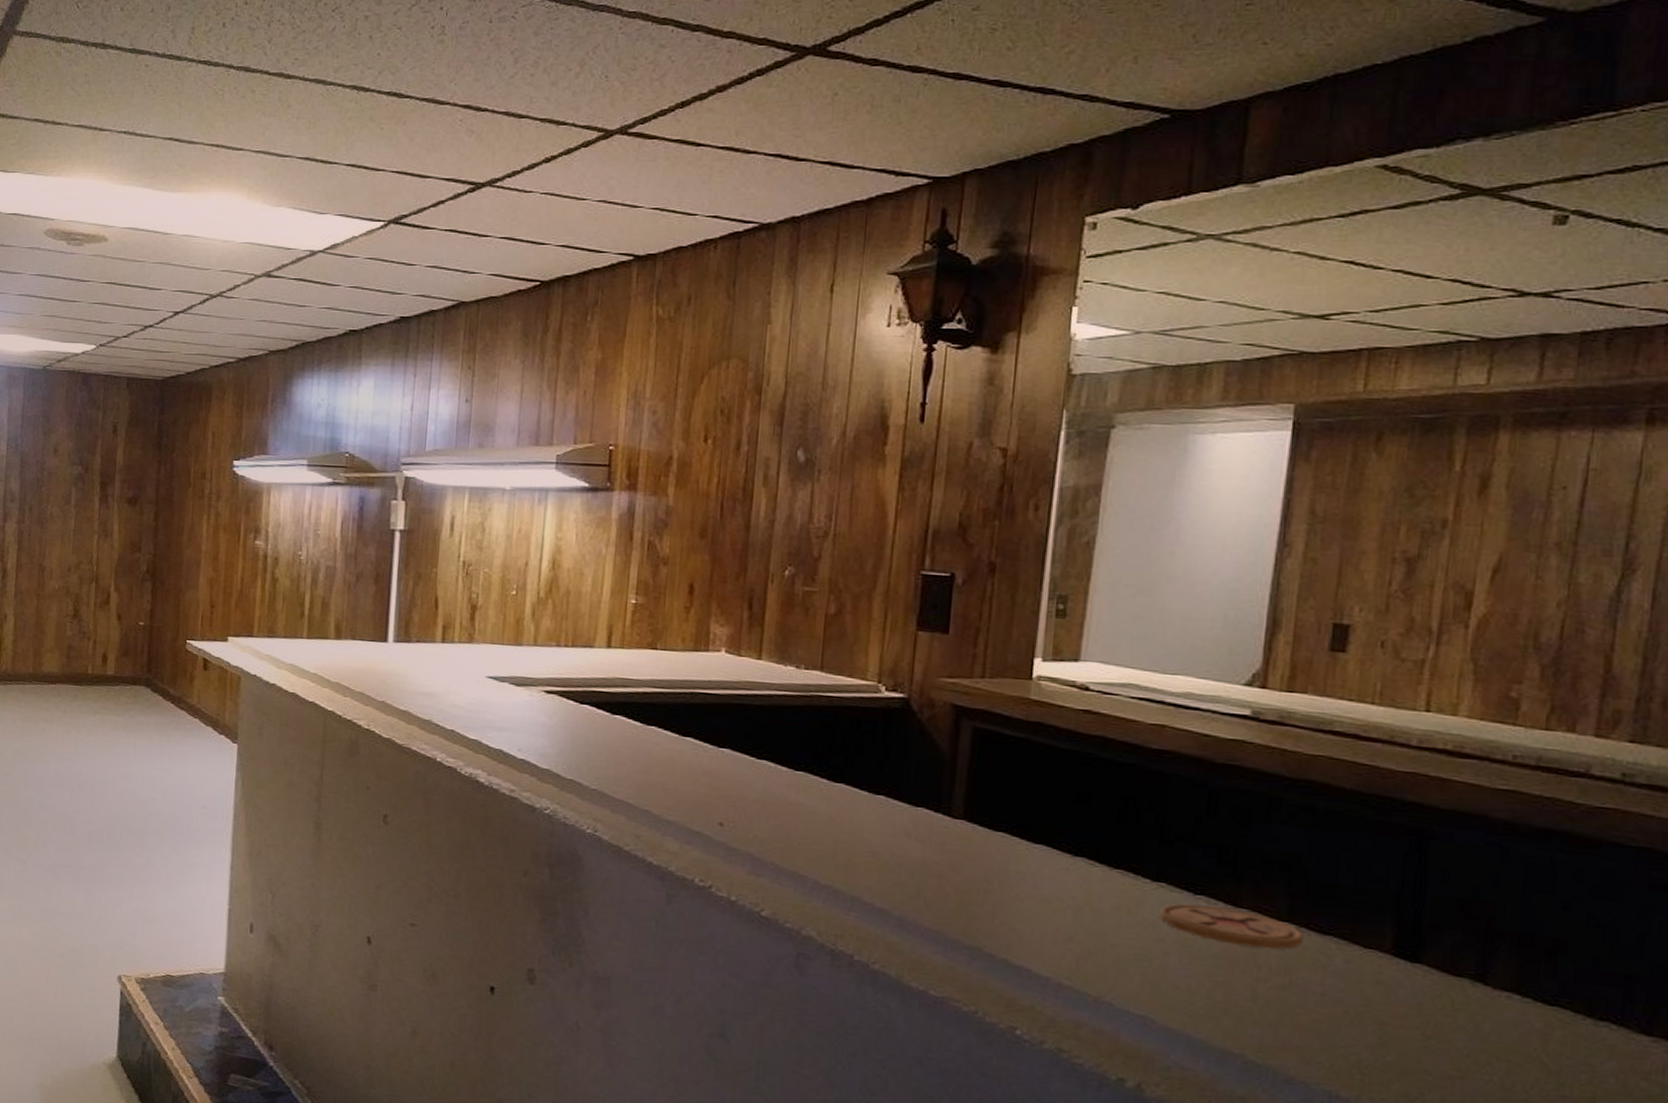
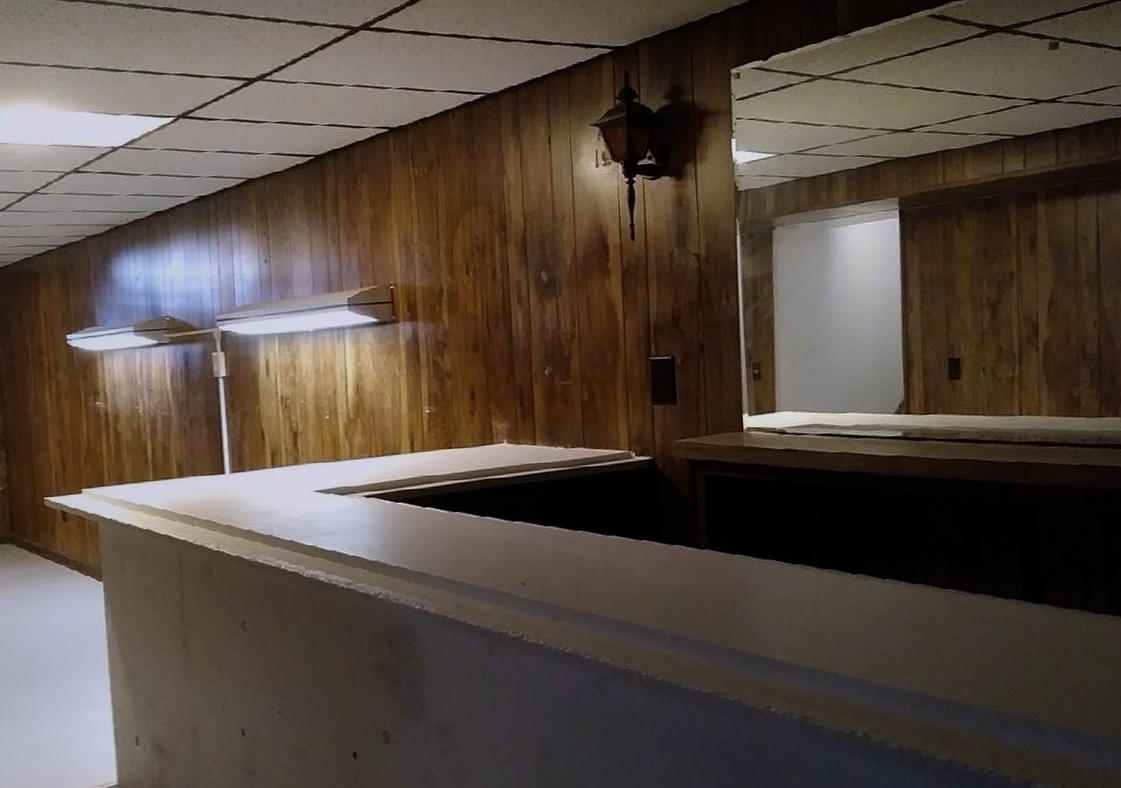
coaster: present [1158,903,1304,949] -> none [860,585,964,613]

